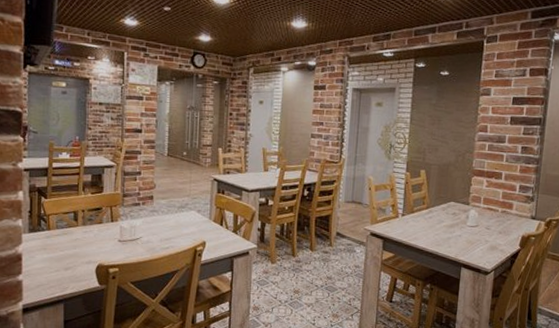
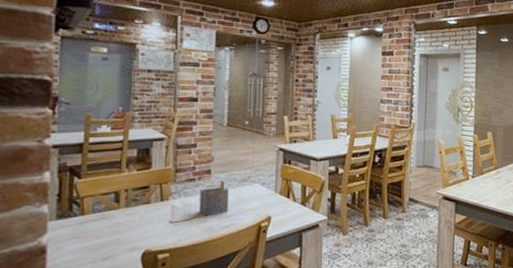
napkin holder: none [143,205,169,237] -> present [199,180,229,216]

